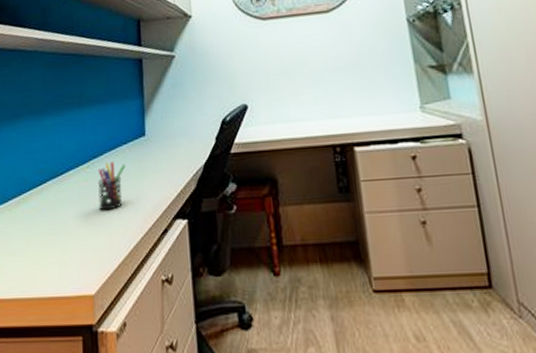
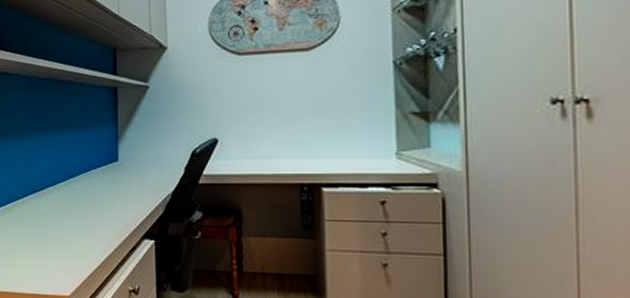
pen holder: present [98,162,126,211] -> none [74,183,100,226]

